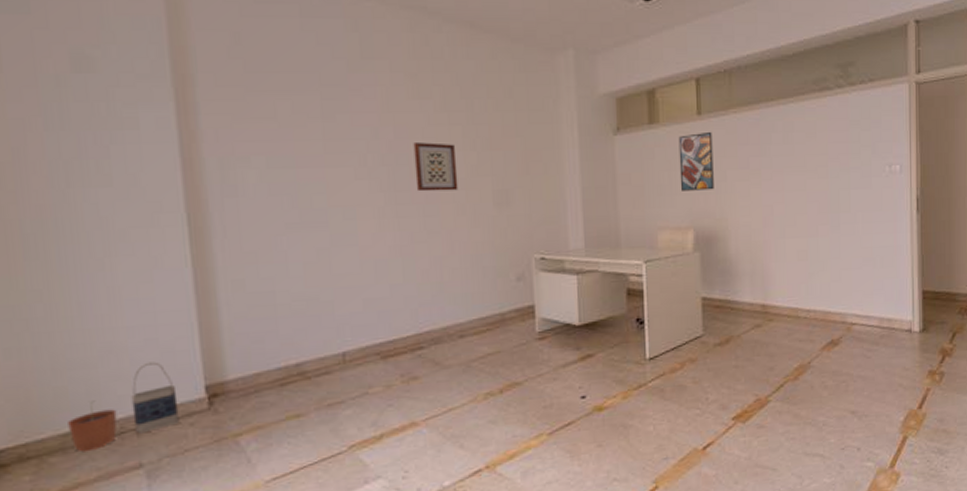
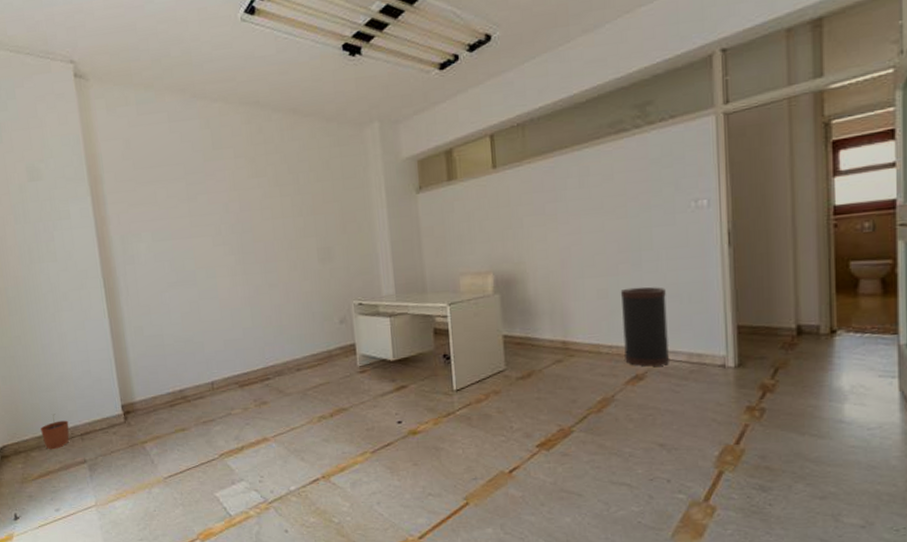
bag: present [131,361,180,434] -> none [76,387,107,439]
wall art: present [413,142,459,192] -> none [254,212,291,253]
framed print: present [678,131,714,191] -> none [475,182,511,239]
trash can: none [819,249,862,332] -> present [620,286,669,367]

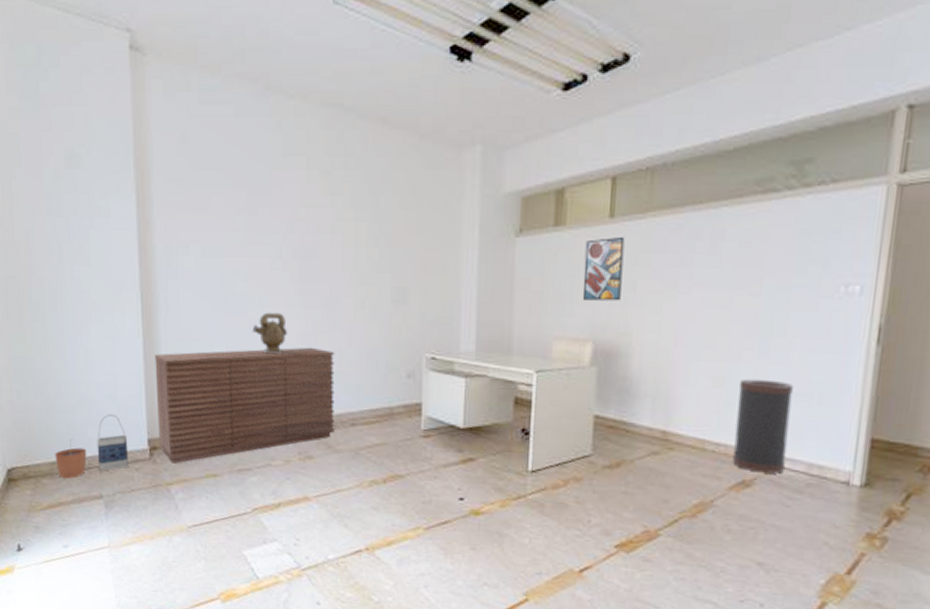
bag: none [76,387,107,439] -> present [97,414,129,471]
sideboard: none [120,307,283,424] -> present [155,347,335,464]
decorative urn: none [202,281,234,318] -> present [252,312,288,355]
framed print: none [475,182,511,239] -> present [582,236,625,301]

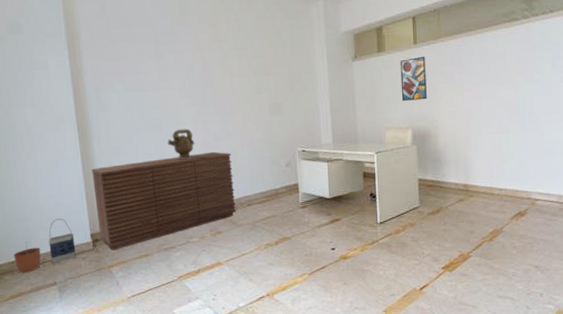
trash can: present [732,378,793,474] -> none [509,143,544,205]

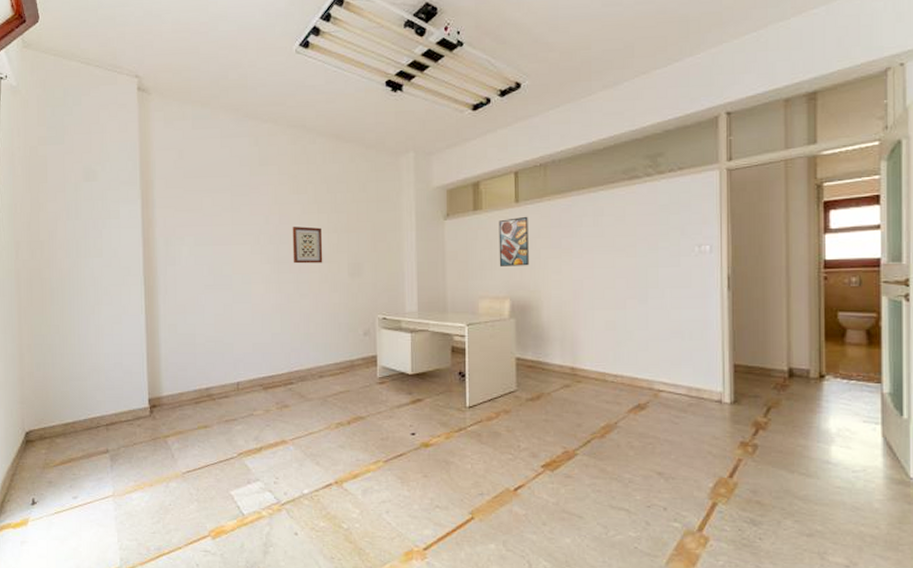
plant pot: present [14,241,41,274] -> none [68,402,96,438]
bag: present [48,218,77,263] -> none [104,379,132,429]
sideboard: present [92,151,236,251] -> none [155,314,306,419]
decorative urn: present [167,128,195,160] -> none [236,288,266,322]
wall art: none [215,71,246,105] -> present [292,226,323,264]

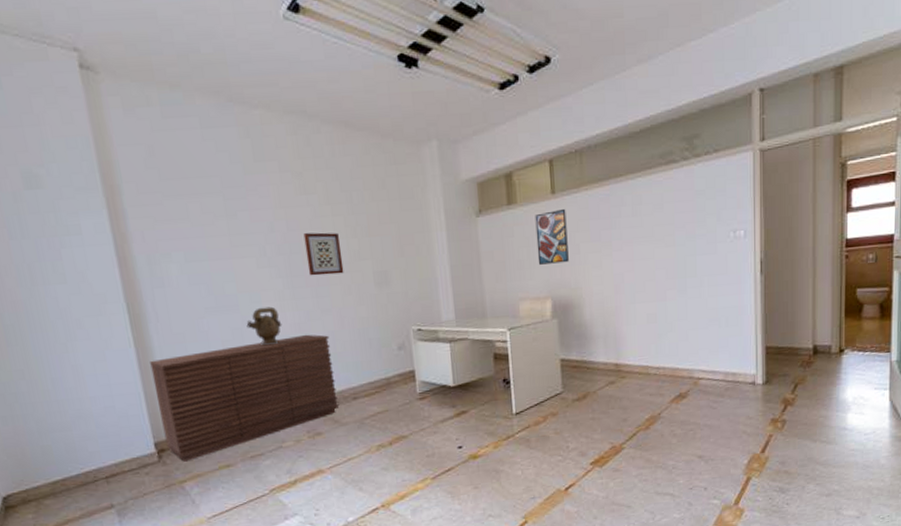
sideboard: none [155,314,306,419] -> present [150,334,338,462]
decorative urn: none [236,288,266,322] -> present [246,306,282,346]

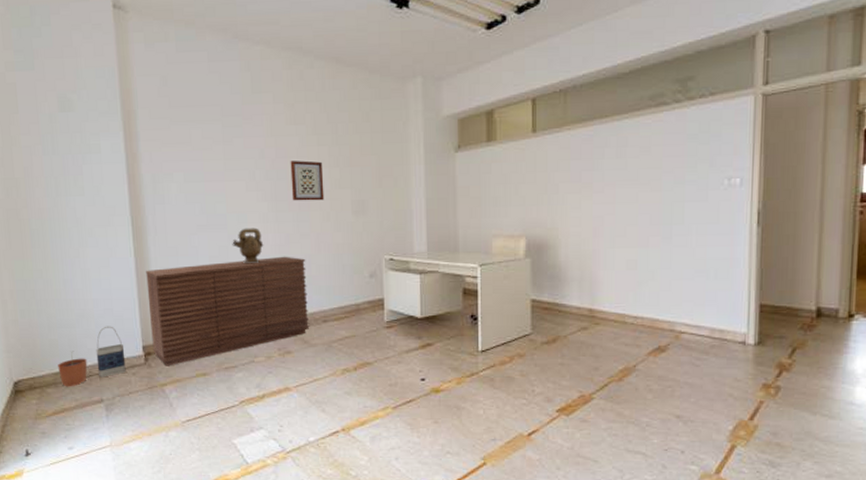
plant pot: none [55,456,92,496] -> present [58,351,88,387]
bag: none [99,424,138,482] -> present [96,326,126,378]
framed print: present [535,208,569,265] -> none [514,147,546,203]

